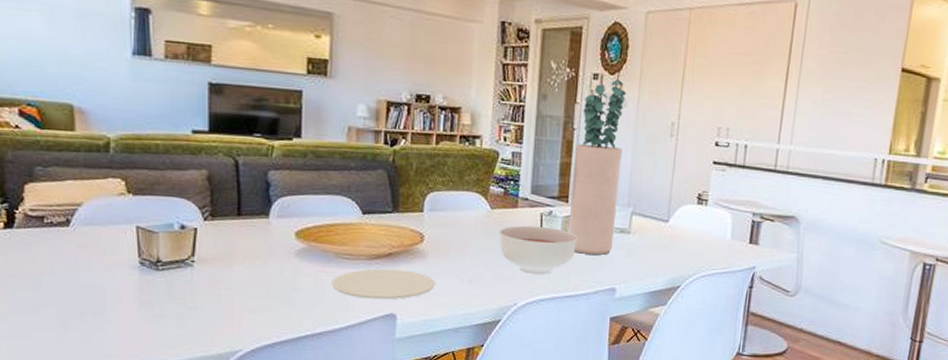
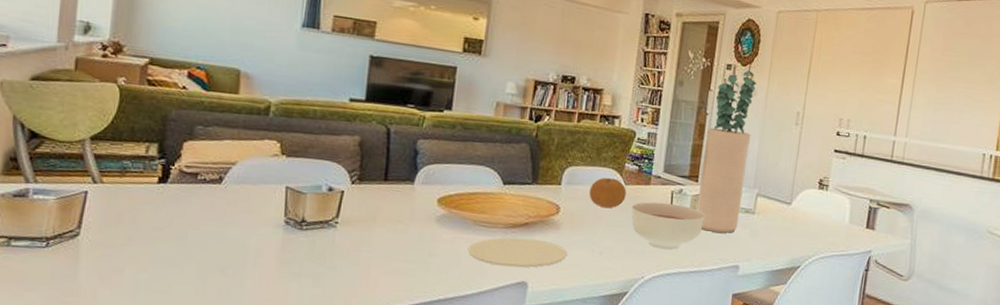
fruit: none [453,202,493,235] -> present [589,177,627,209]

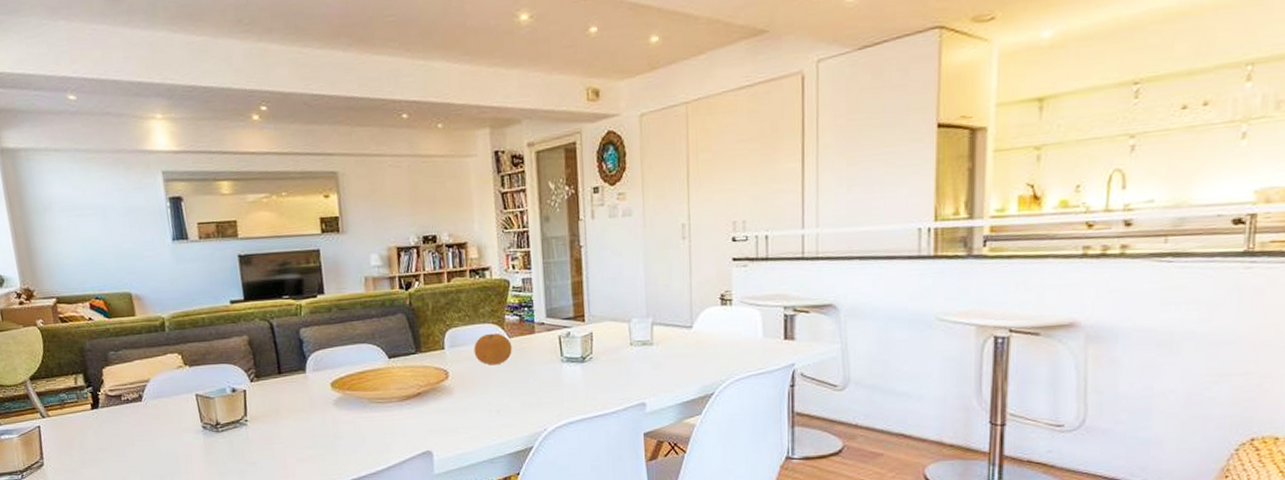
plate: present [468,237,568,268] -> none [369,407,465,439]
bowl: present [631,202,706,250] -> none [520,348,600,398]
vase: present [696,62,756,233] -> none [585,179,637,372]

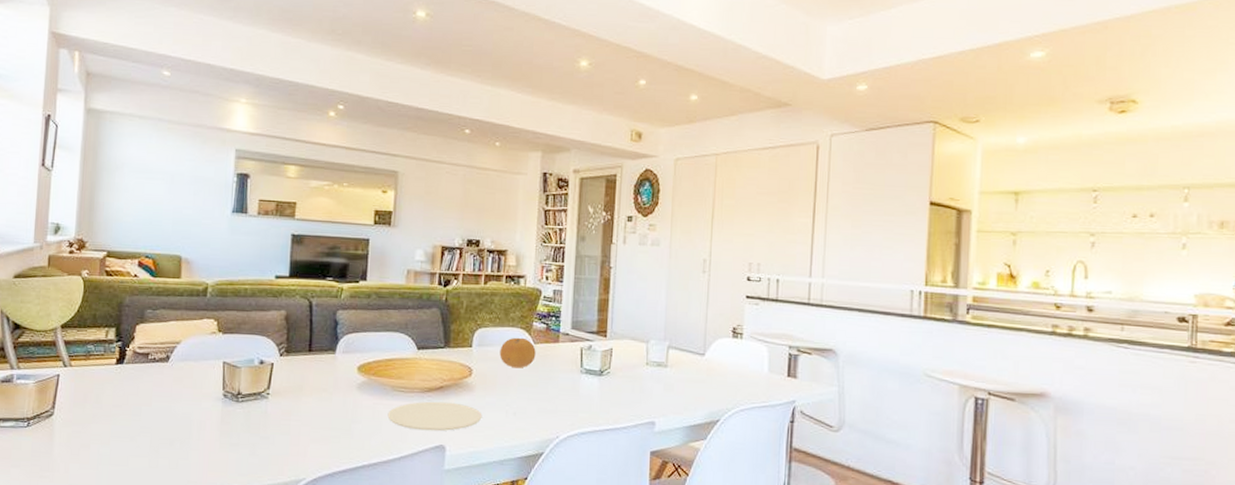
plate: none [369,407,465,439] -> present [387,401,482,432]

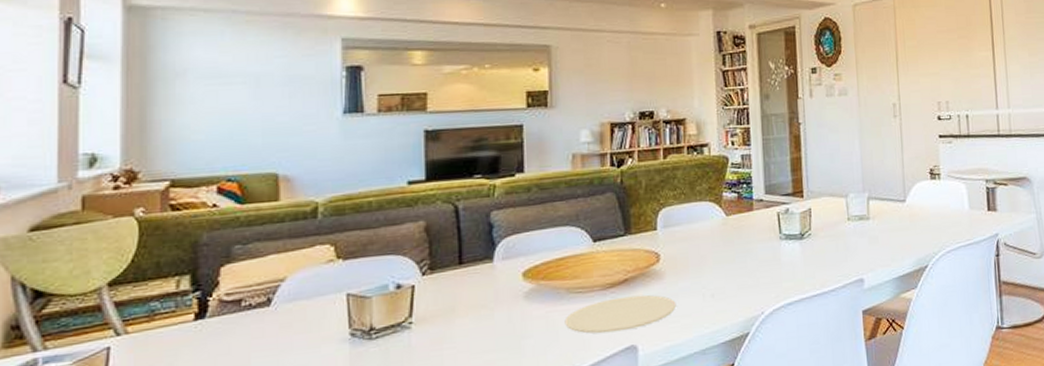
fruit: present [499,337,536,368] -> none [688,211,729,246]

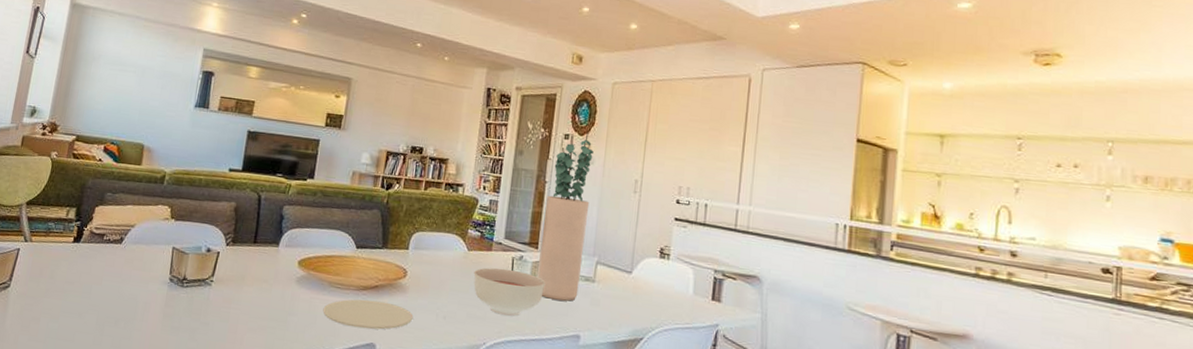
bowl: none [737,225,819,278] -> present [473,267,546,317]
vase: none [803,61,854,248] -> present [536,132,593,301]

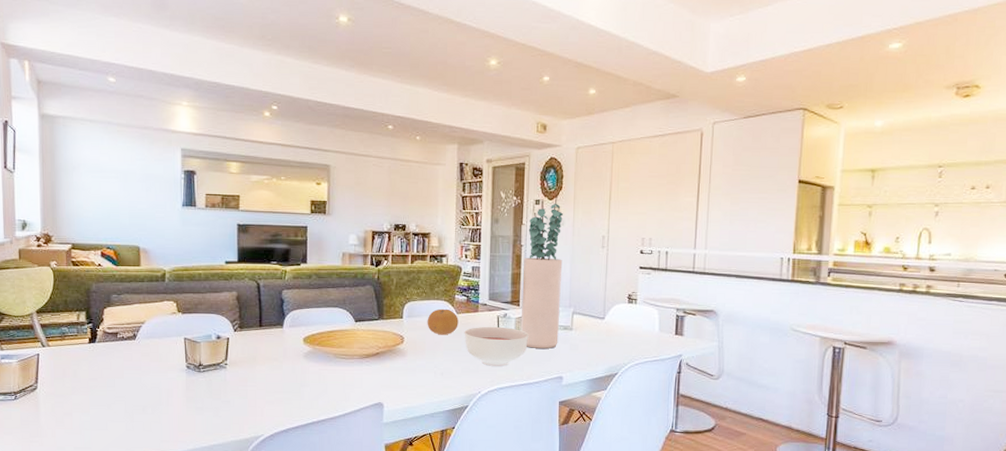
plate: present [323,299,414,330] -> none [332,366,414,391]
fruit: none [434,243,469,274] -> present [427,308,459,335]

